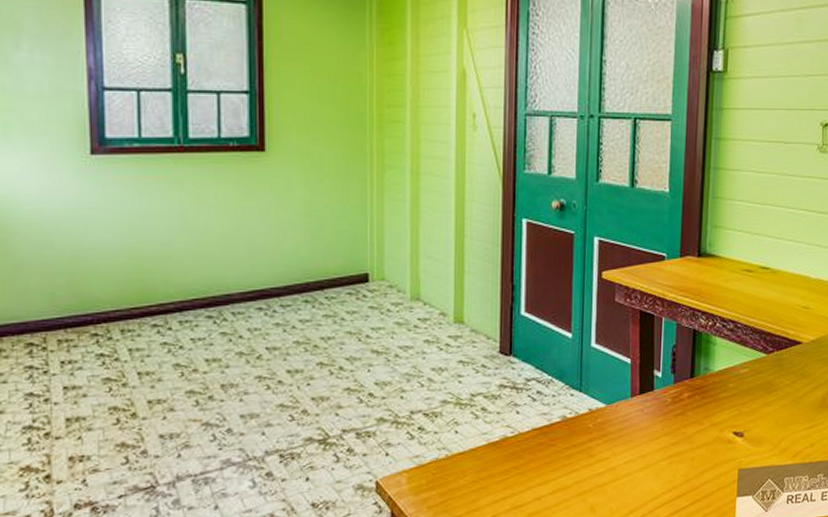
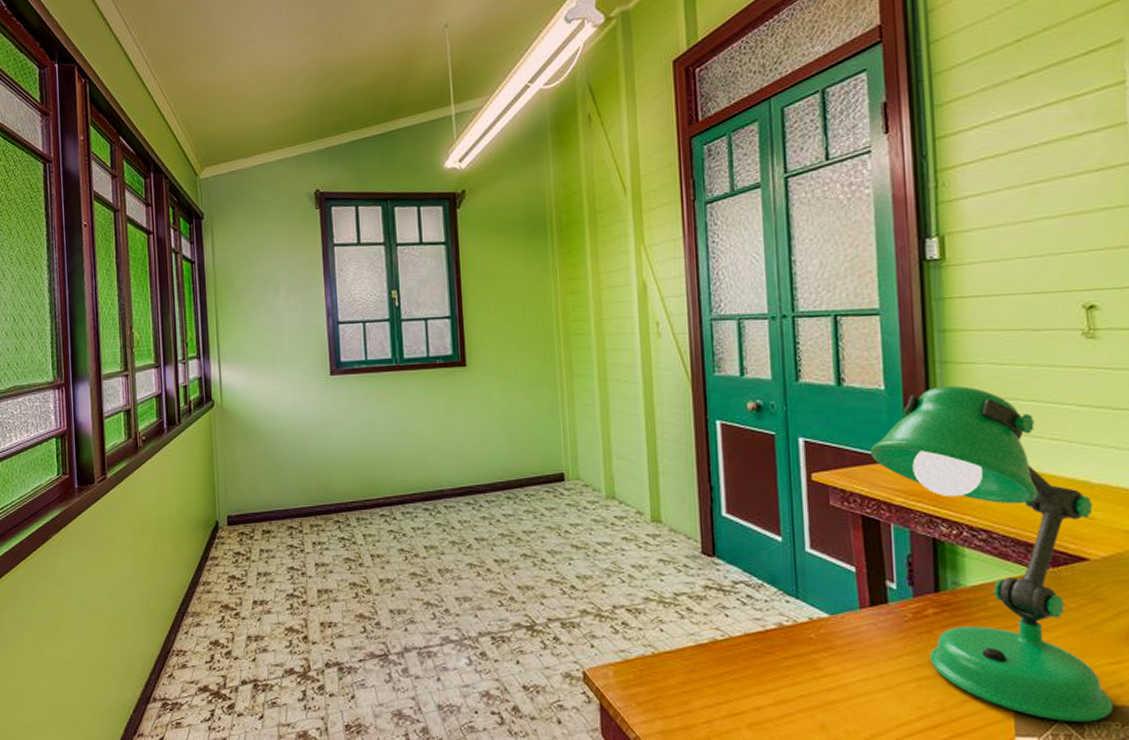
desk lamp: none [652,190,810,480] -> present [870,385,1113,722]

